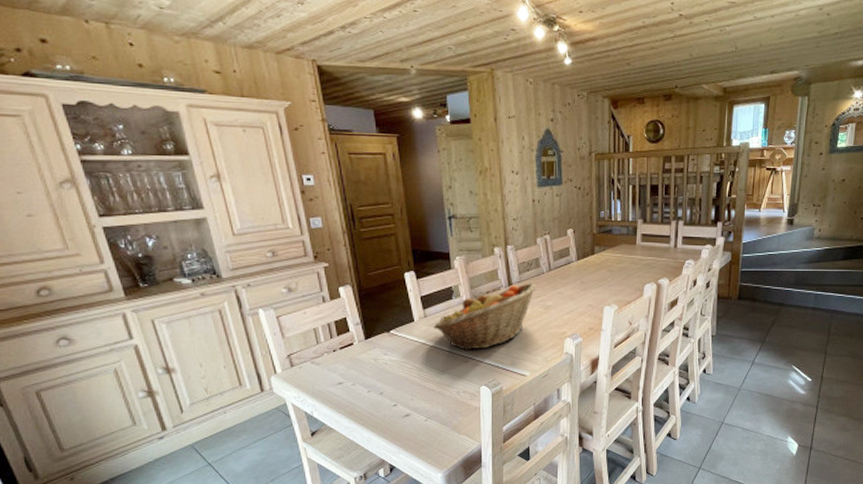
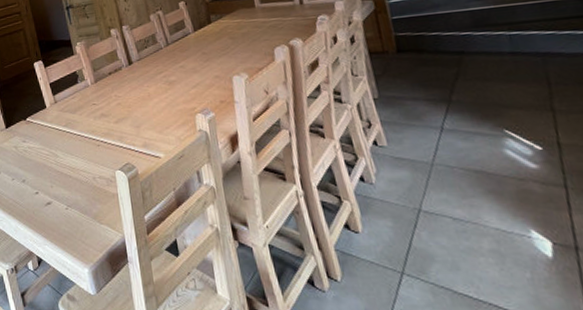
fruit basket: present [433,283,536,350] -> none [63,59,157,133]

